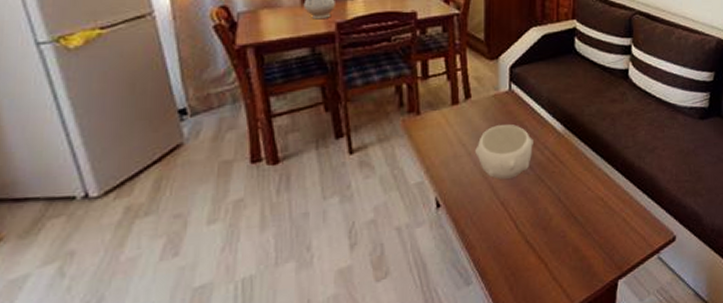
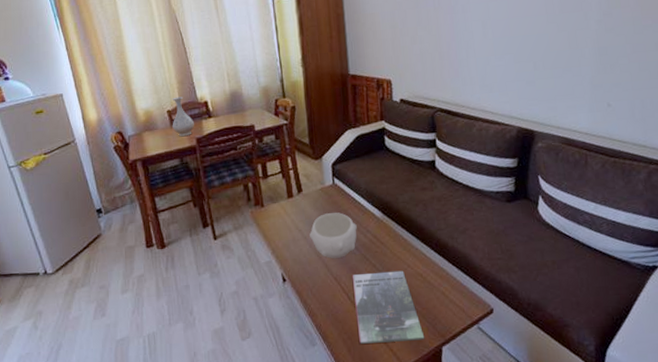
magazine: none [522,193,600,281] -> present [351,270,425,344]

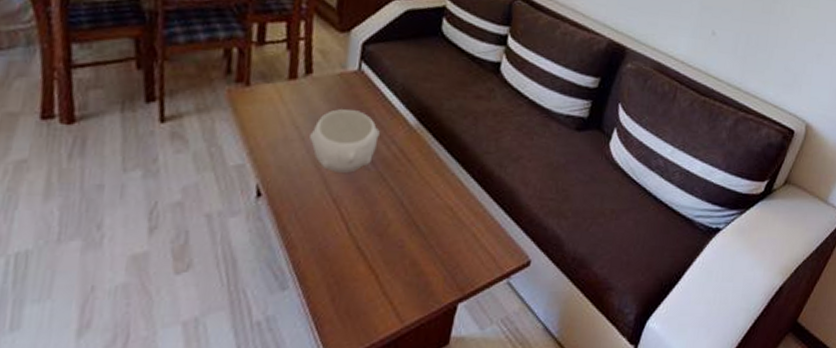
magazine: present [351,270,425,344] -> none [350,198,439,293]

